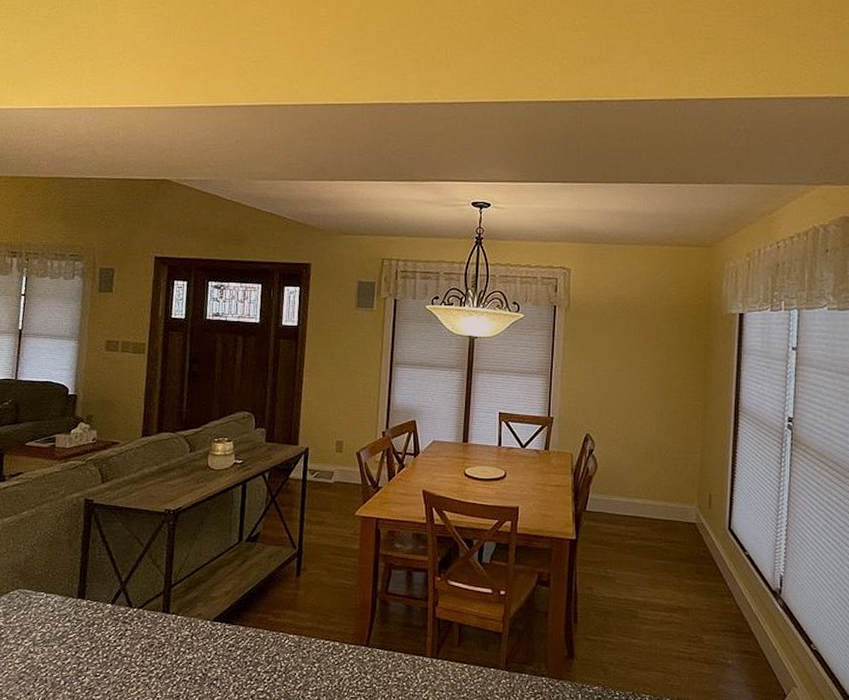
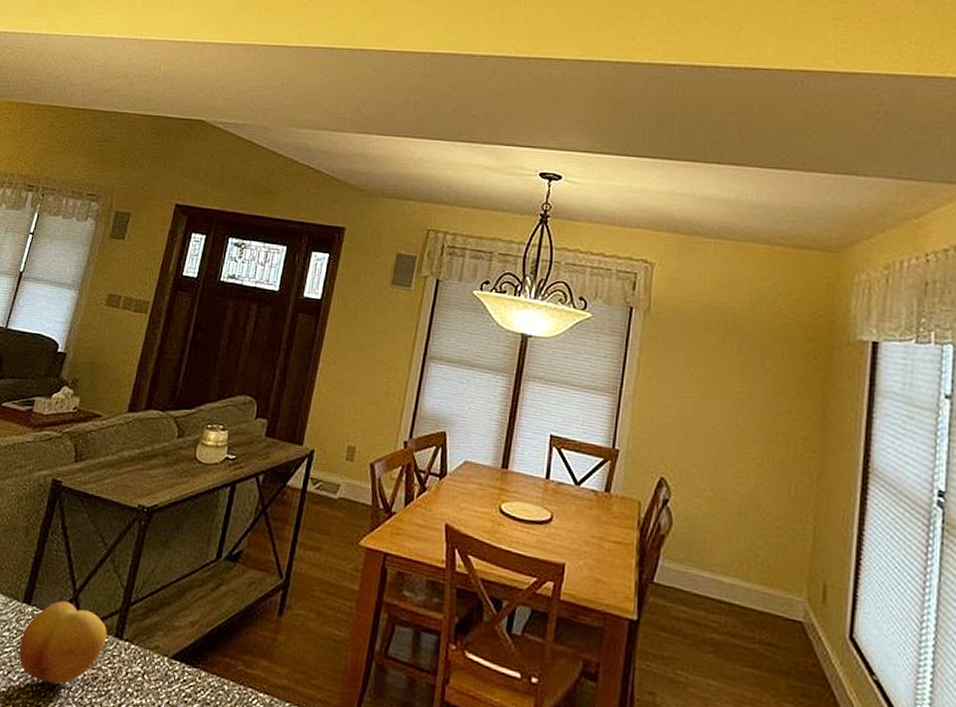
fruit: none [81,592,156,655] -> present [18,600,107,685]

